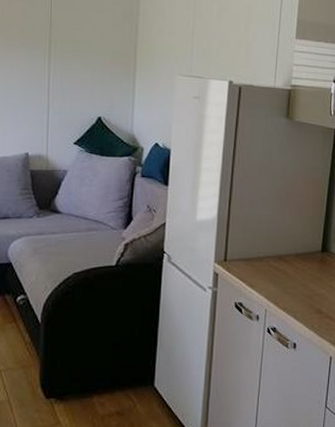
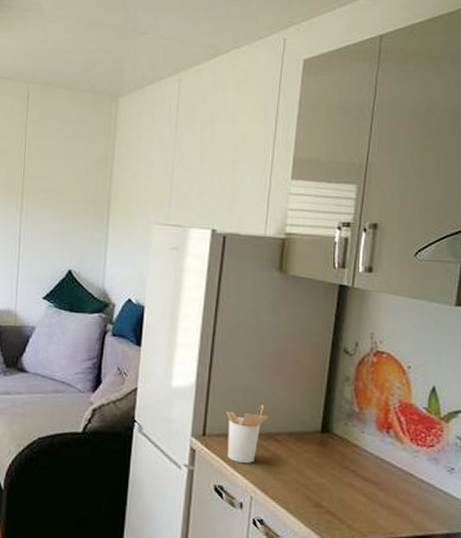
utensil holder: none [244,232,279,282] -> present [226,405,268,463]

